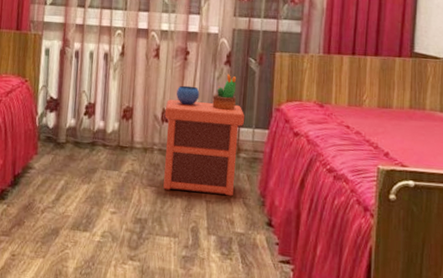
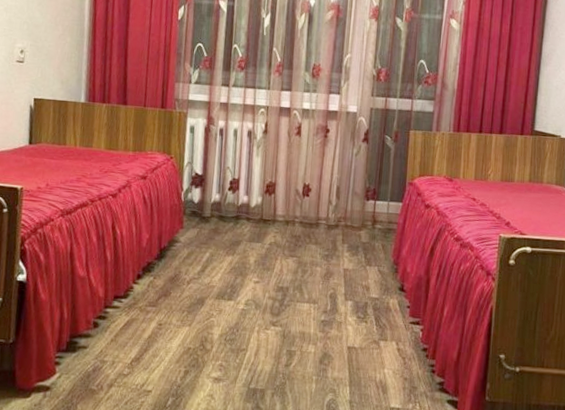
nightstand: present [163,74,244,196] -> none [304,150,380,265]

